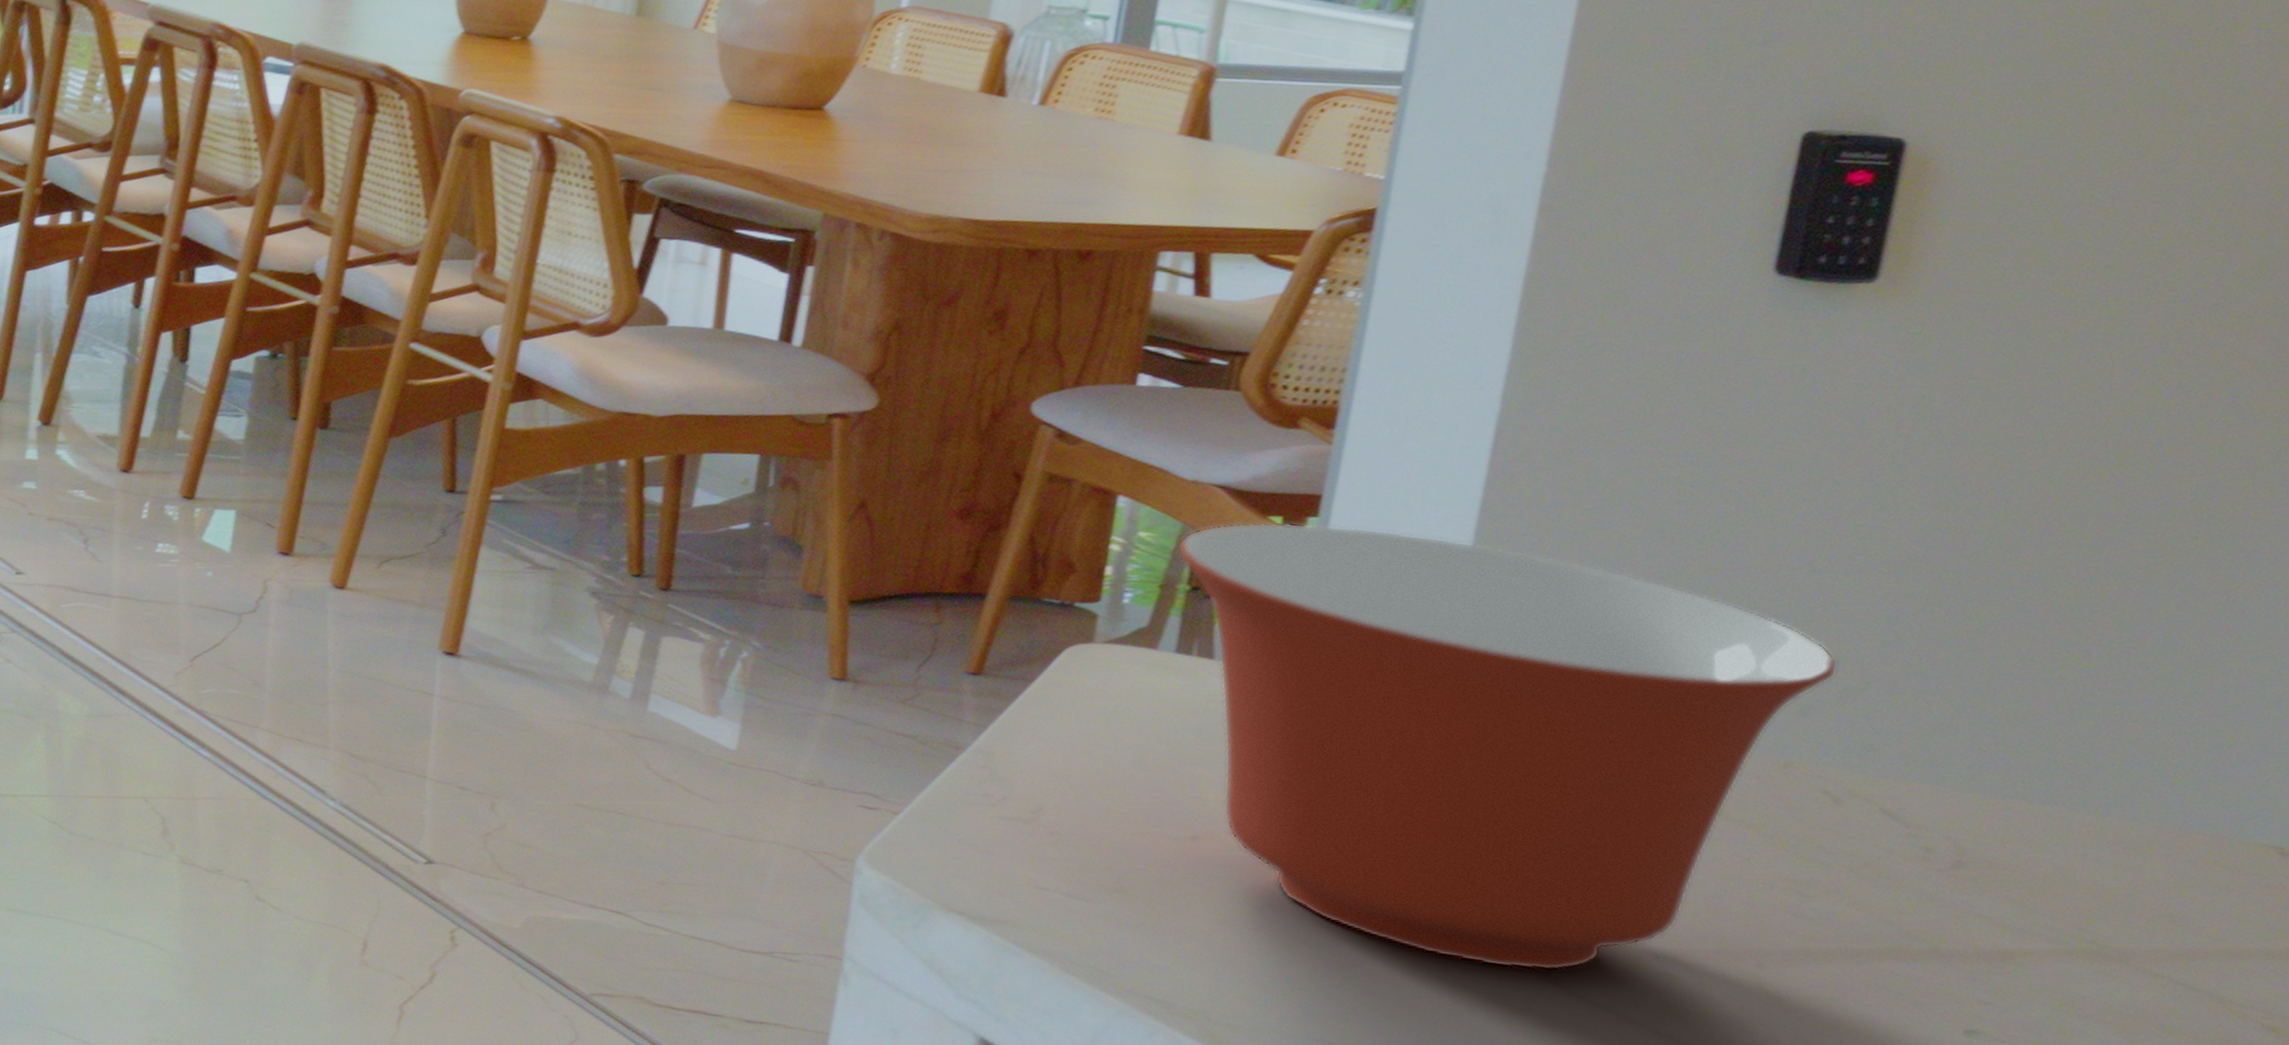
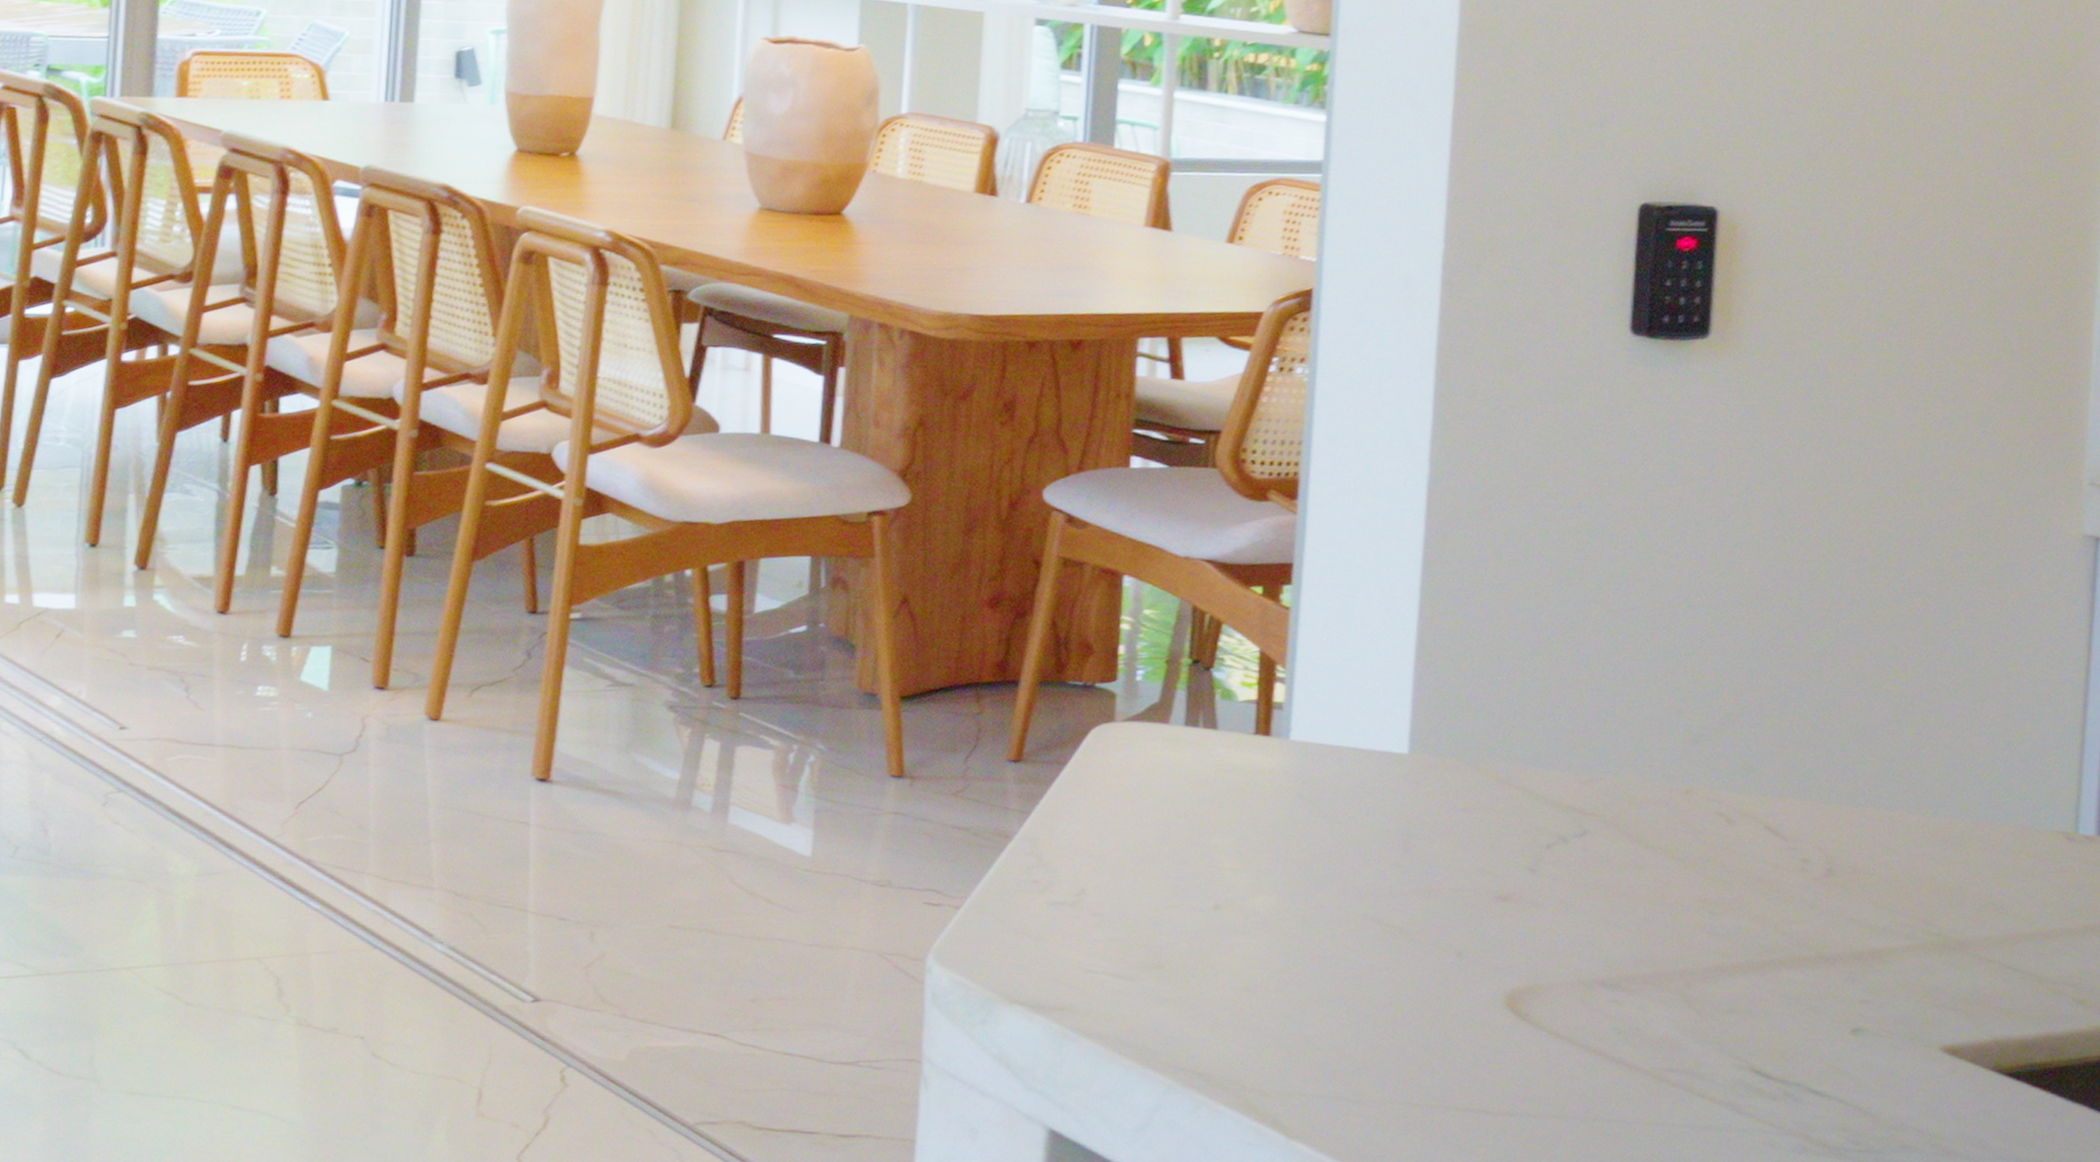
mixing bowl: present [1177,522,1839,972] -> none [1177,591,1718,1010]

